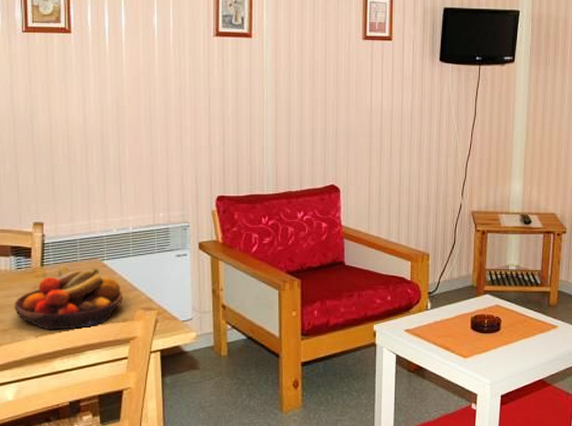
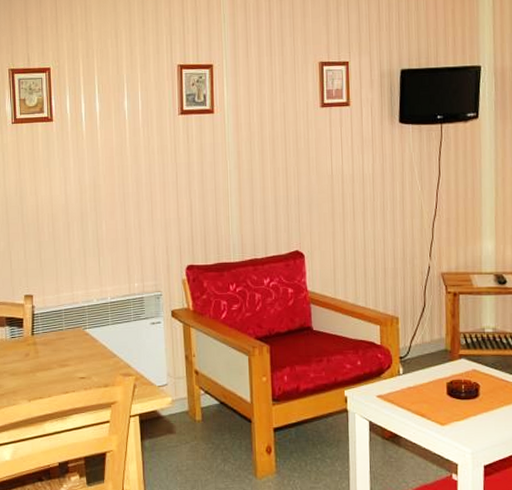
fruit bowl: present [14,265,124,330] -> none [9,334,105,395]

